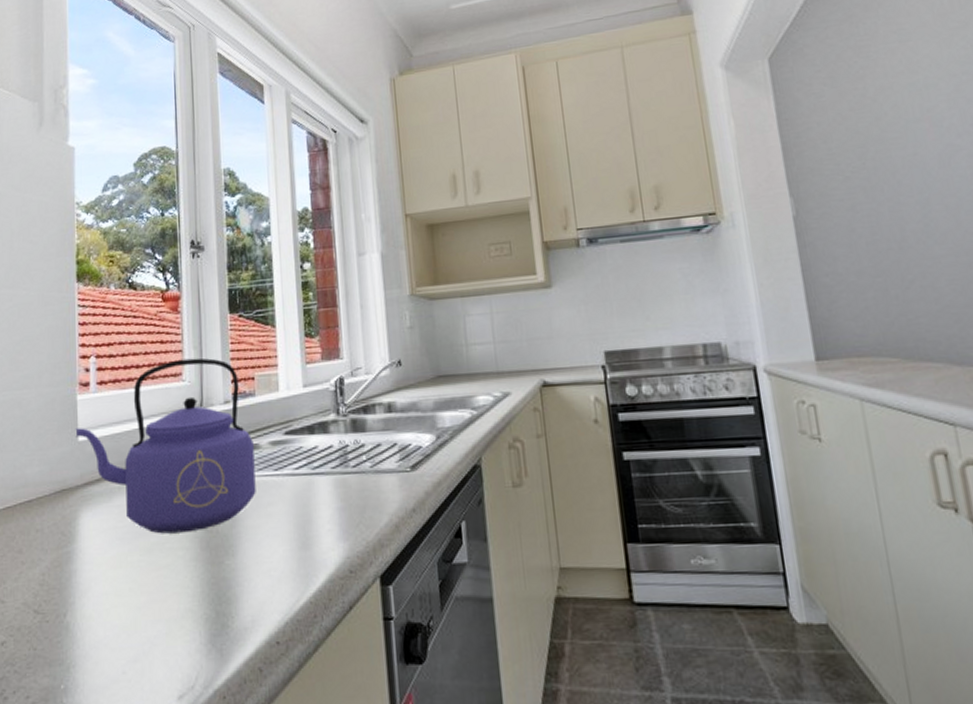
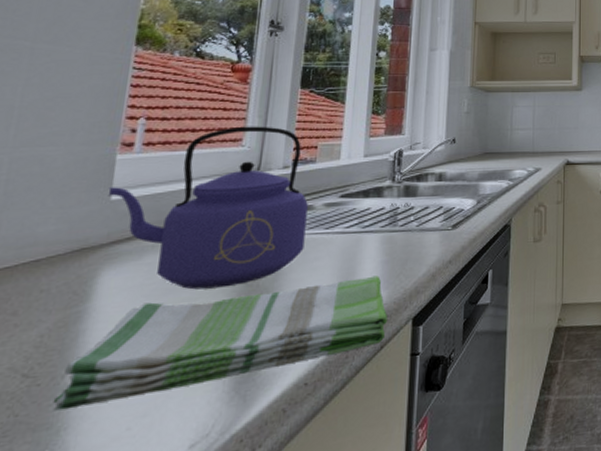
dish towel: none [60,524,354,648] -> present [53,275,388,411]

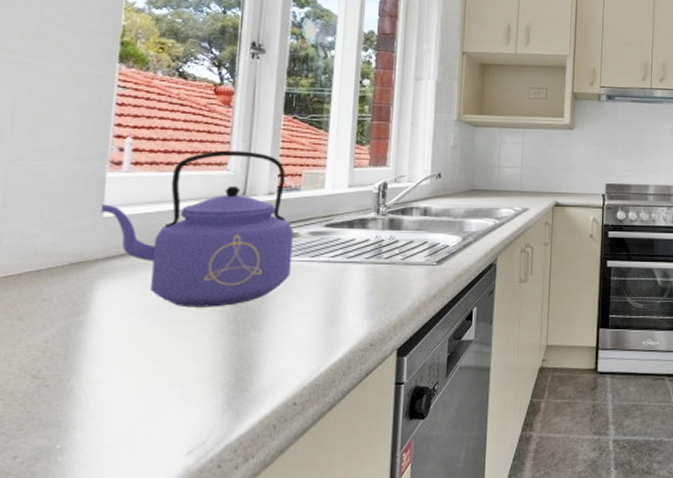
dish towel: present [53,275,388,411] -> none [61,306,373,411]

